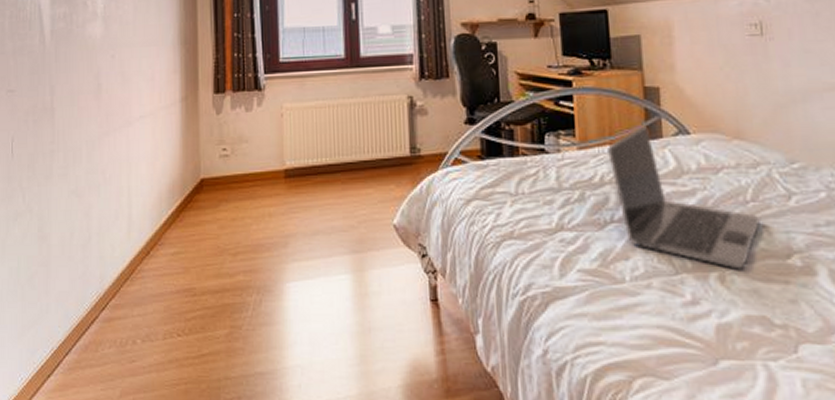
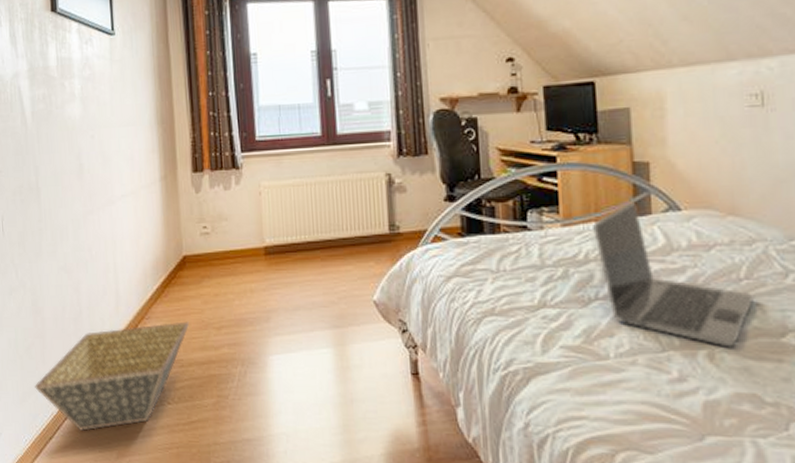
basket: none [35,247,204,367] -> present [35,321,189,431]

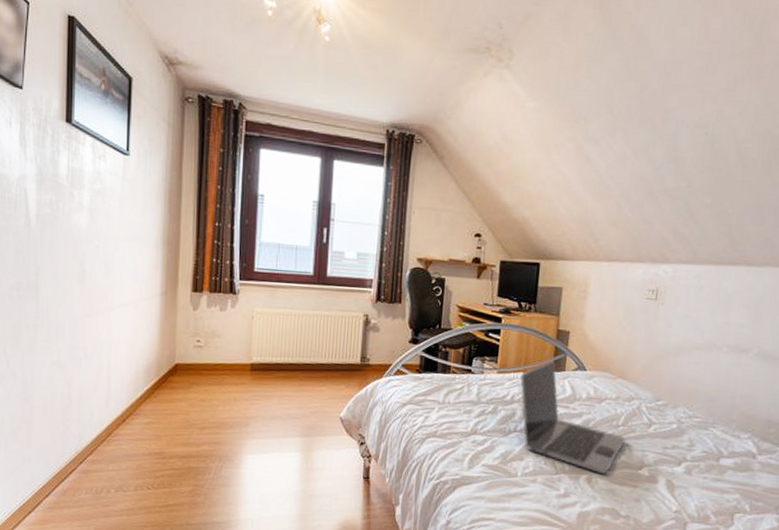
basket: present [35,321,189,431] -> none [18,420,174,508]

